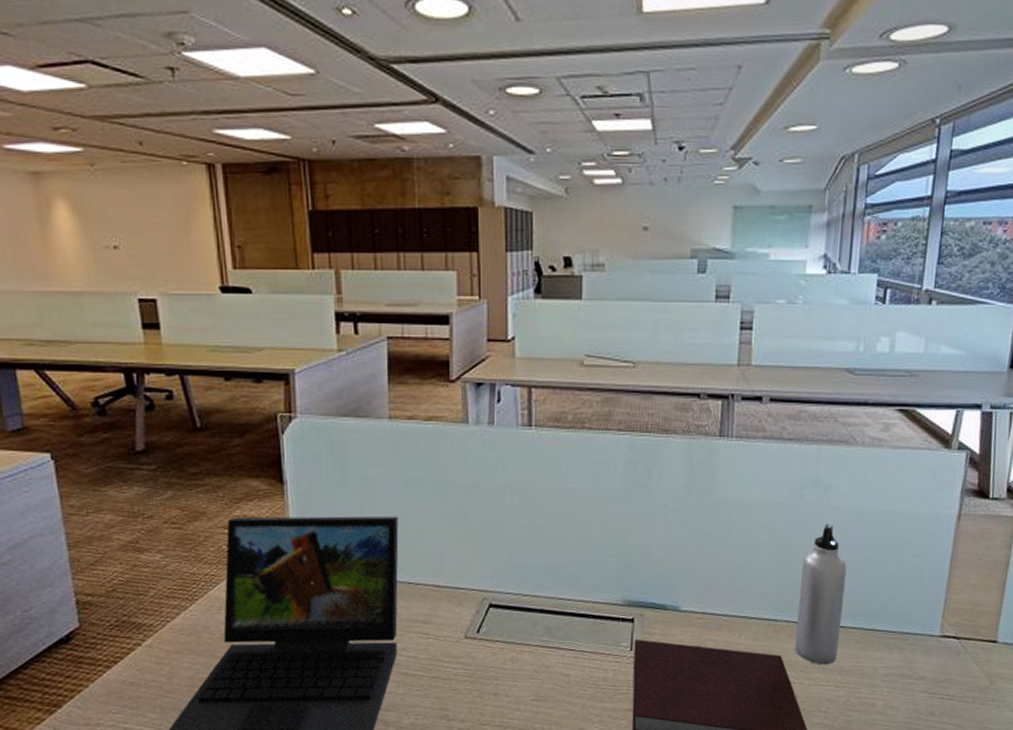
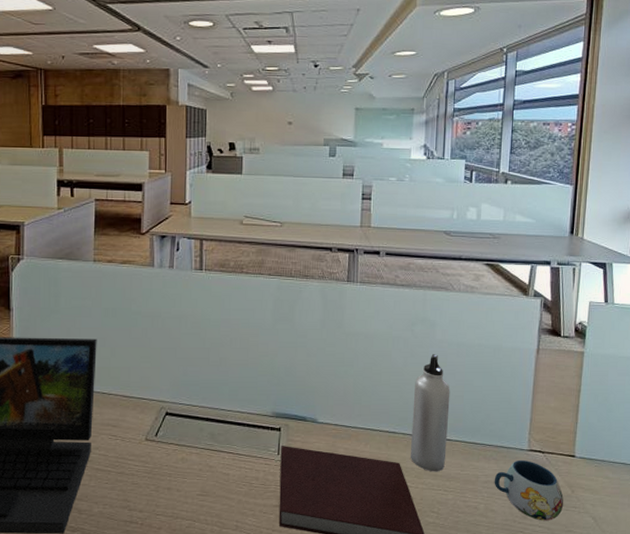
mug: none [896,647,980,717] -> present [494,459,563,521]

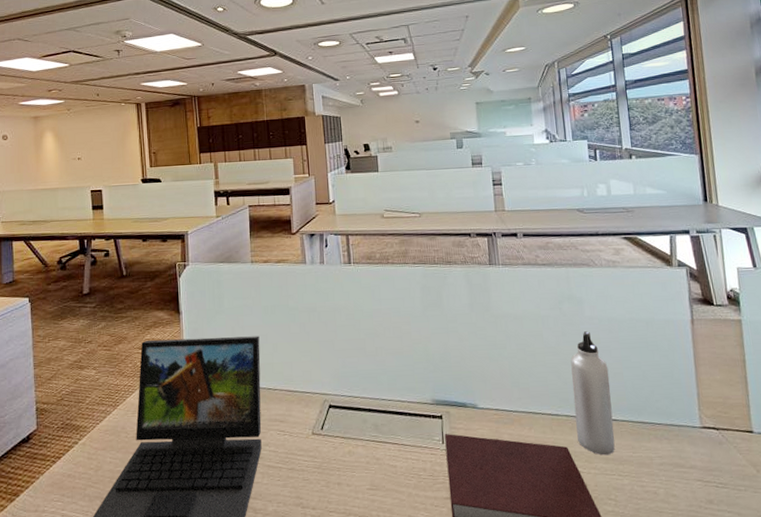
mug: present [494,459,563,521] -> none [669,438,751,505]

